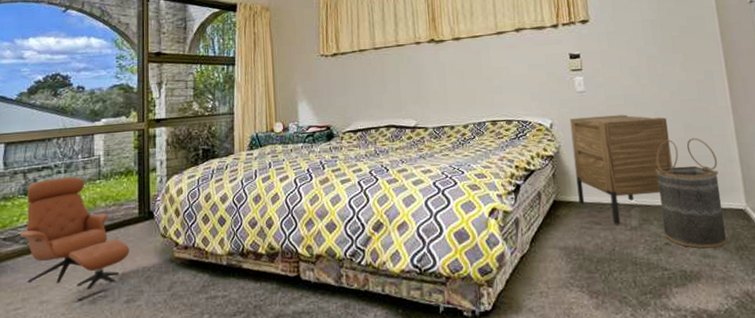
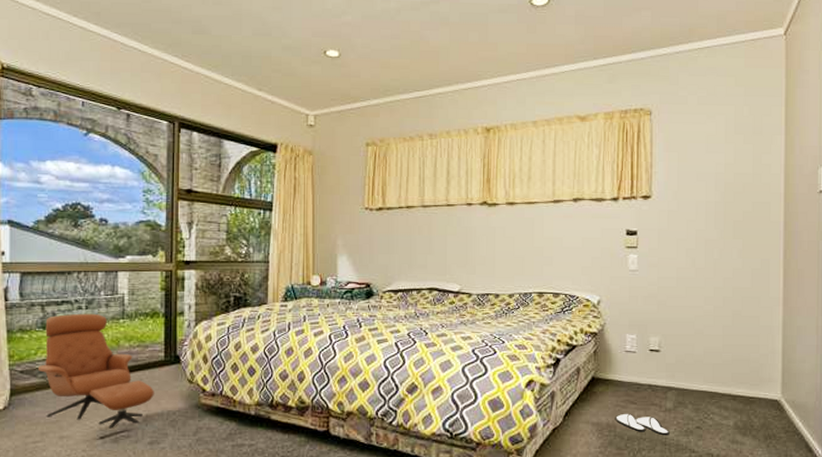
nightstand: present [569,114,673,225] -> none [617,297,716,406]
slippers: none [582,234,639,254] -> present [615,413,670,435]
basket: present [655,138,729,249] -> none [696,326,760,435]

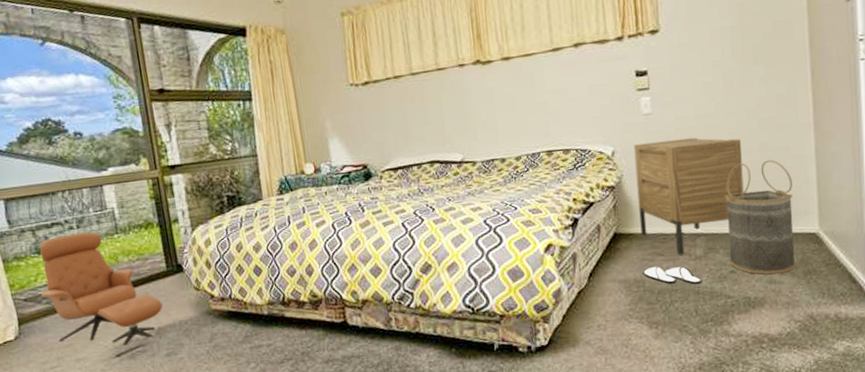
nightstand: none [617,297,716,406] -> present [633,137,744,256]
basket: none [696,326,760,435] -> present [725,159,797,275]

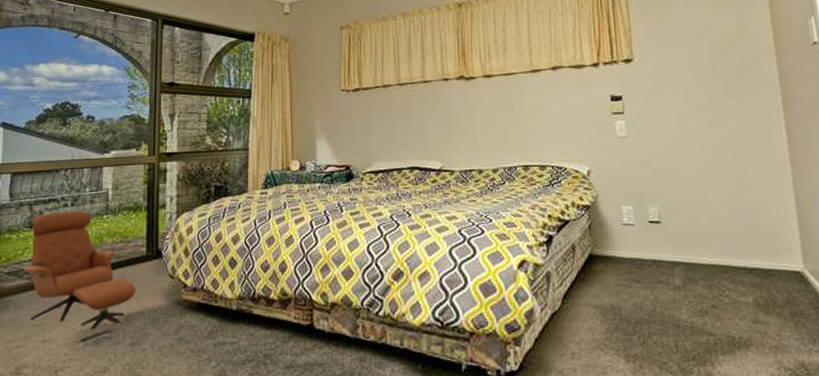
nightstand: present [633,137,744,256] -> none [609,163,722,284]
slippers: present [643,266,702,284] -> none [619,293,682,316]
basket: present [725,159,797,275] -> none [703,191,783,313]

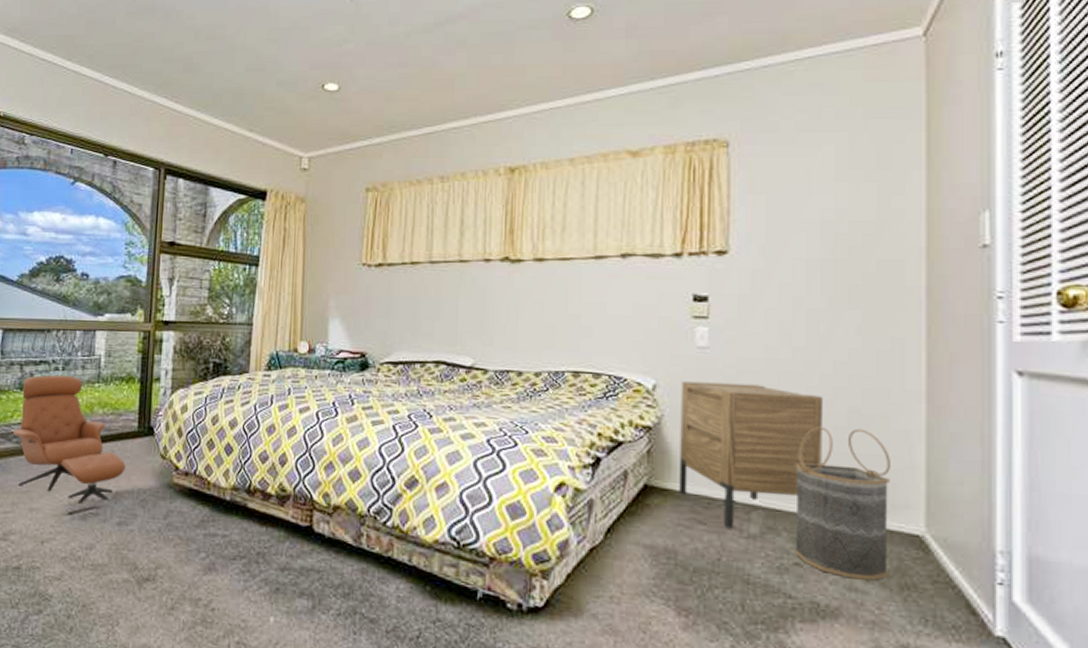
nightstand: none [609,163,722,284] -> present [679,381,823,529]
basket: none [703,191,783,313] -> present [793,426,890,581]

